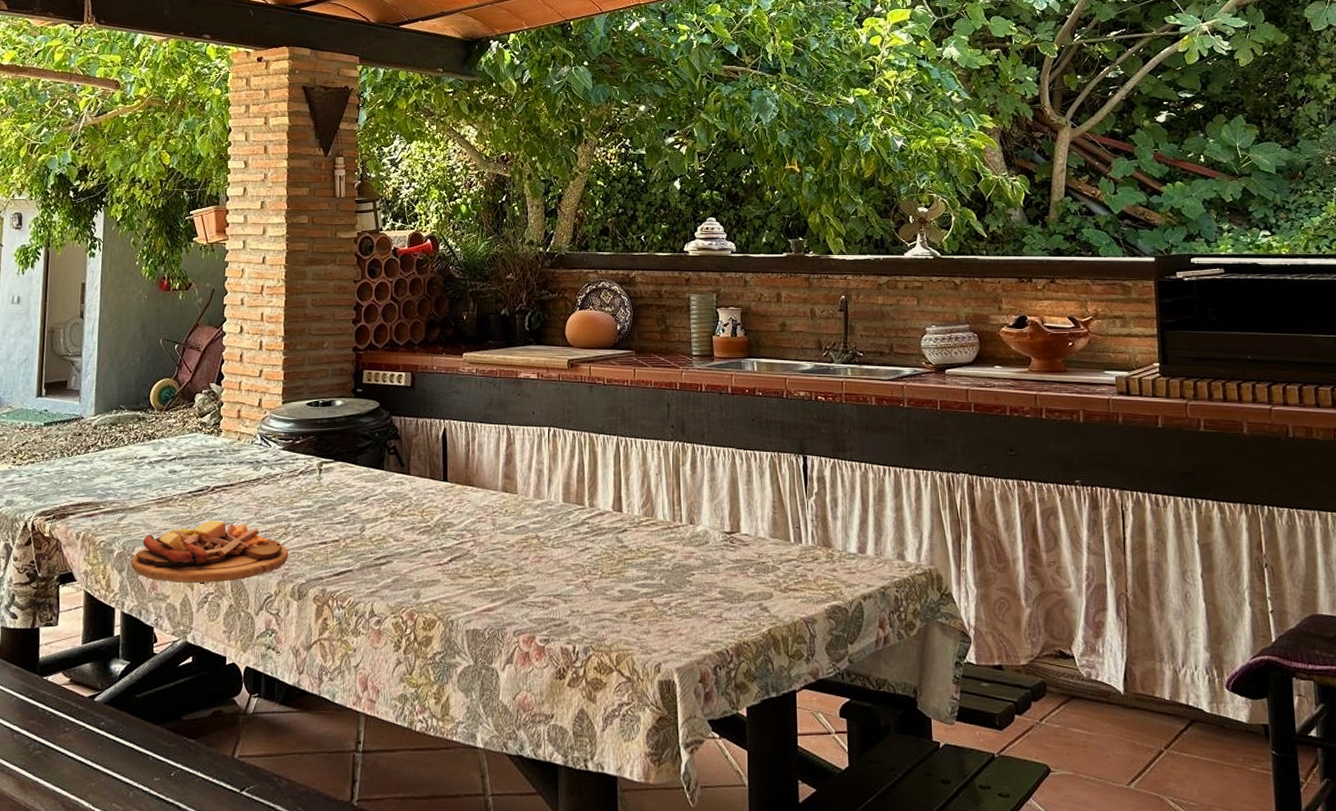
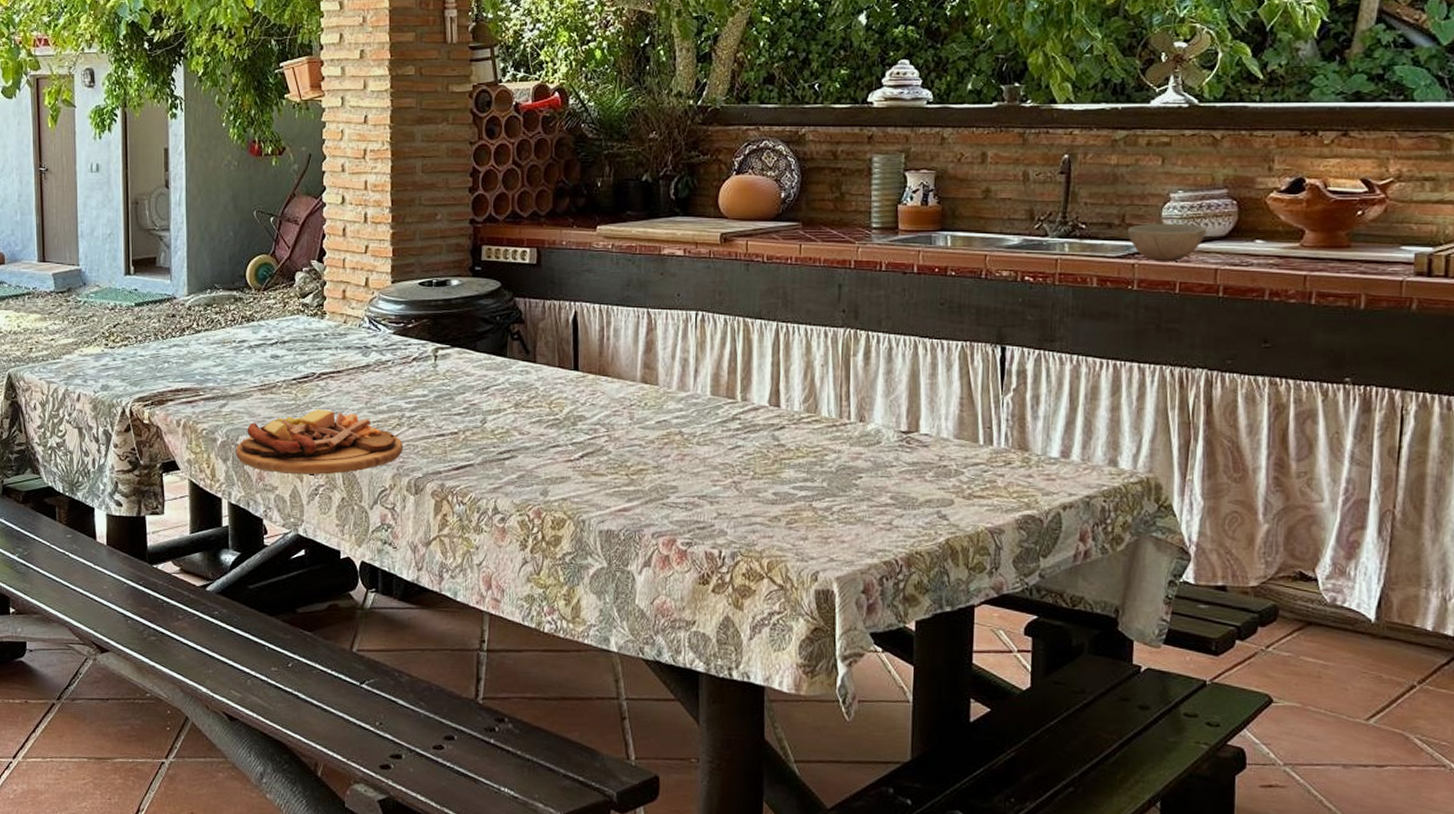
bowl: none [895,352,956,384] -> present [1127,223,1206,262]

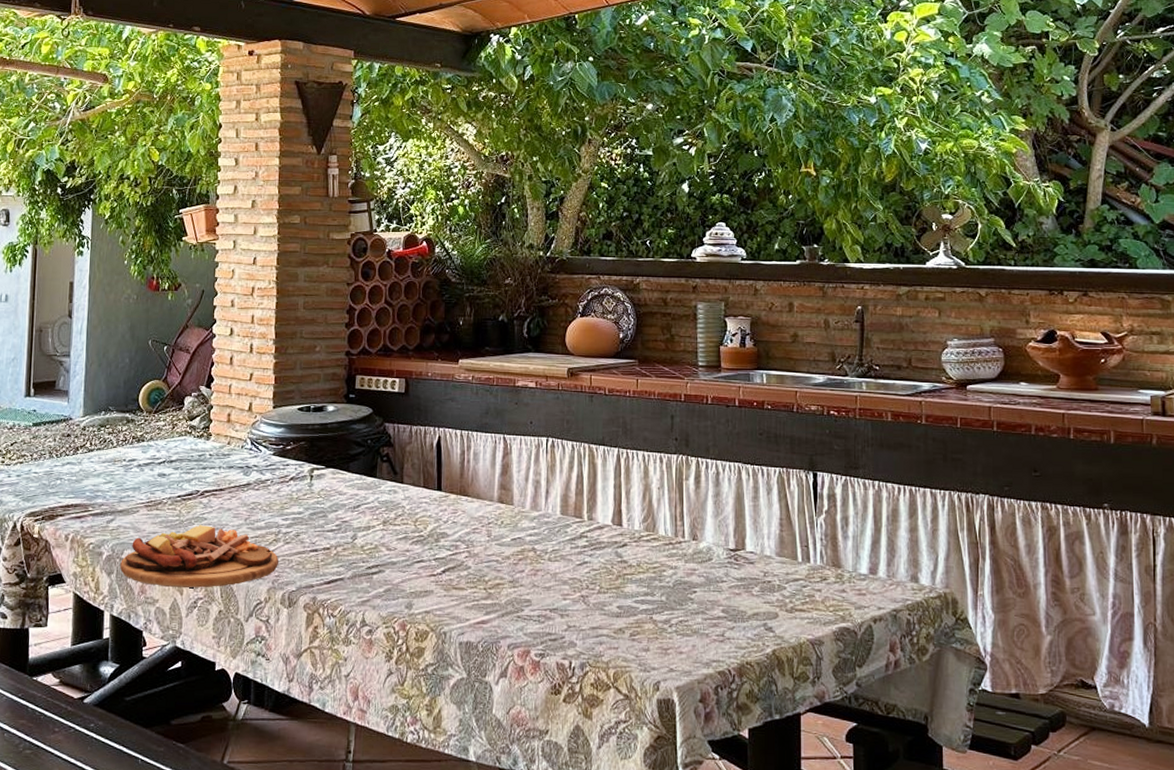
bowl: present [1127,223,1206,262] -> none [914,366,979,400]

